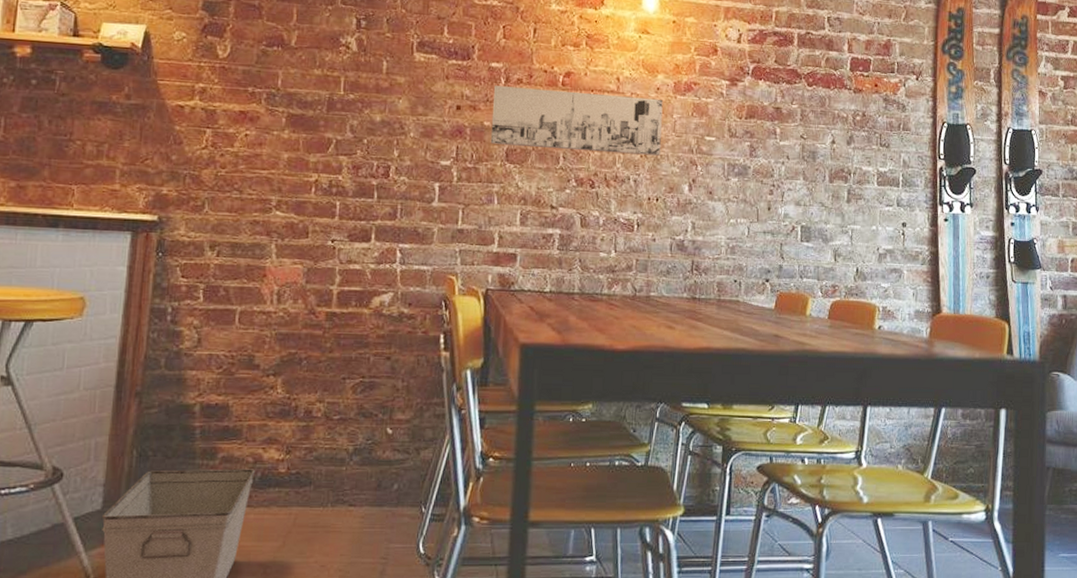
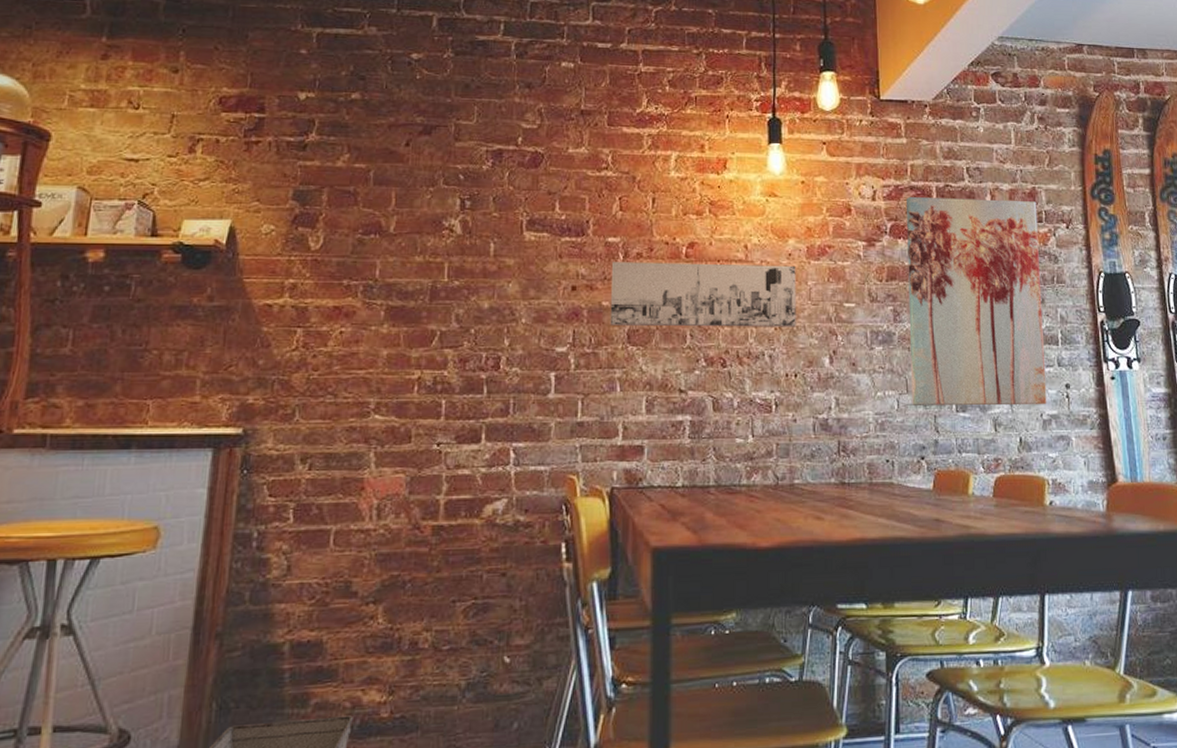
wall art: none [761,42,891,241] -> present [907,197,1047,406]

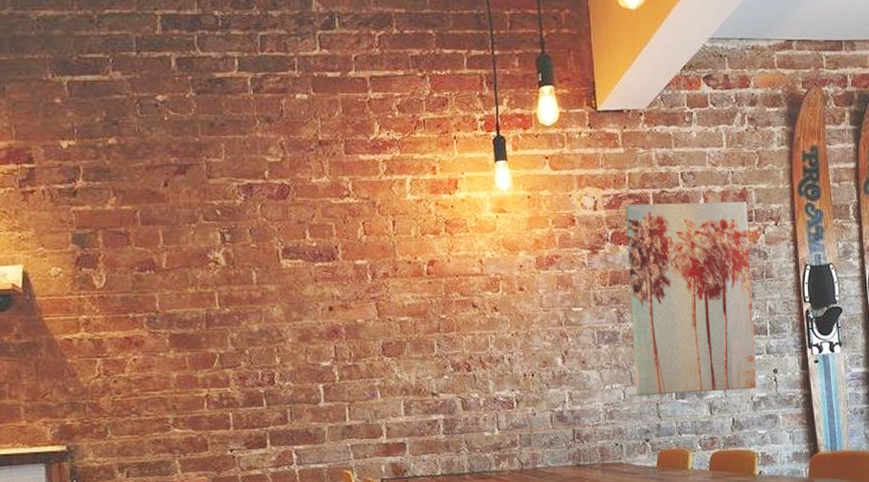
wall art: present [610,262,796,327] -> none [362,276,531,340]

